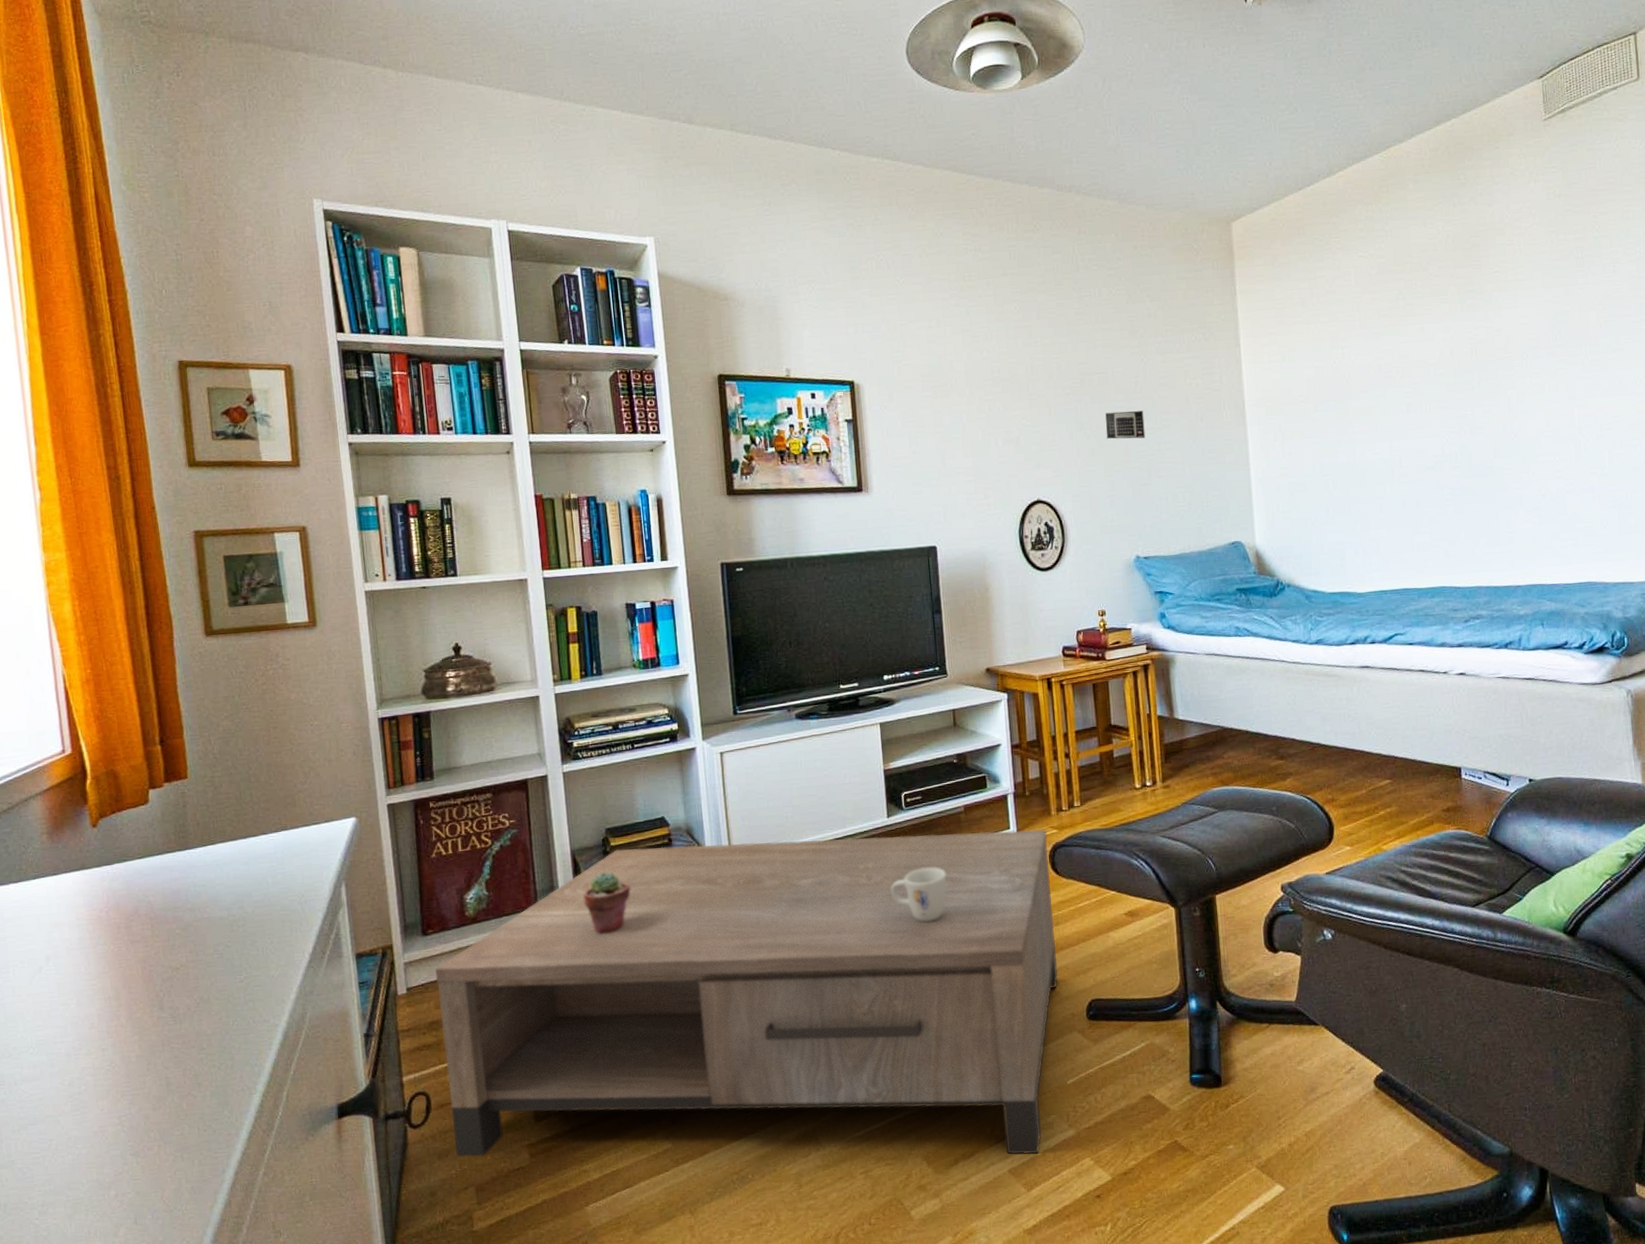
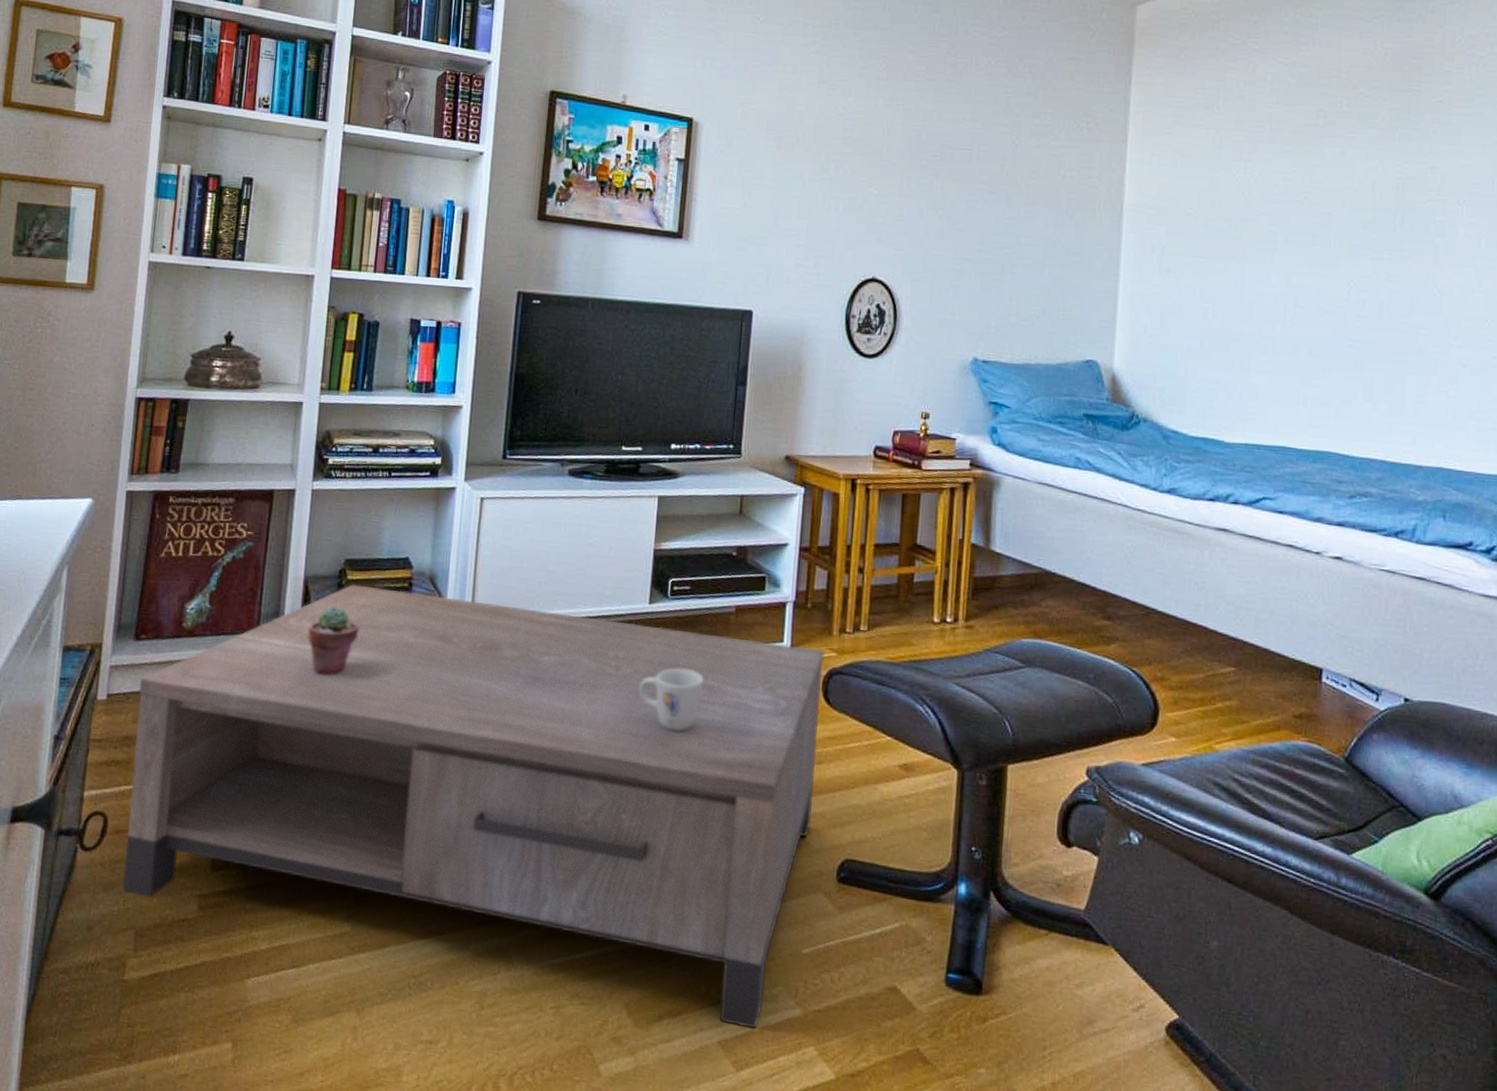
calendar: present [1105,410,1146,439] -> none [960,193,1007,228]

